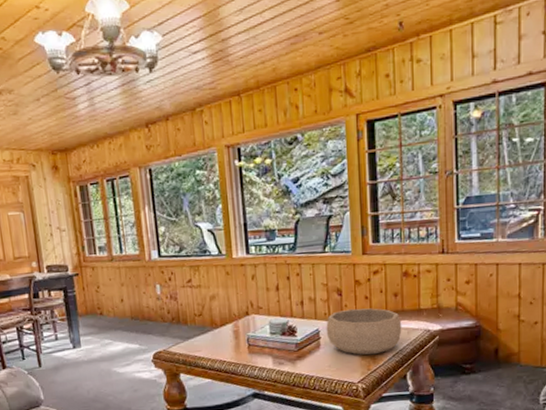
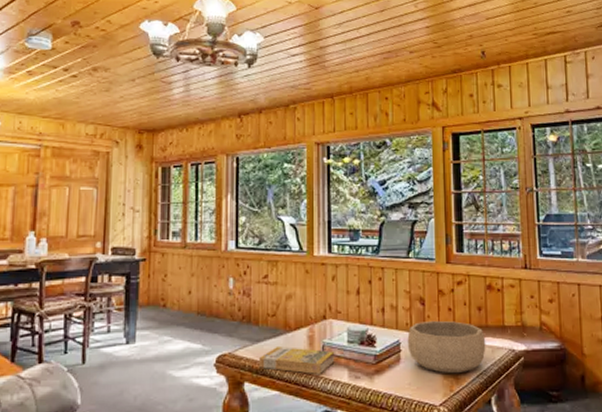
book: none [191,341,260,363] -> present [259,347,335,374]

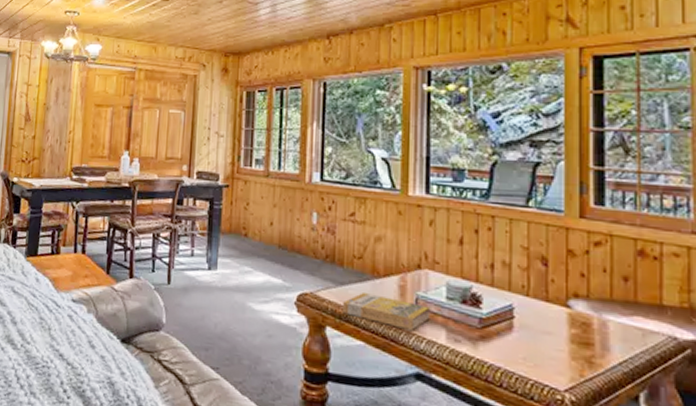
decorative bowl: present [407,320,486,374] -> none [523,285,634,357]

